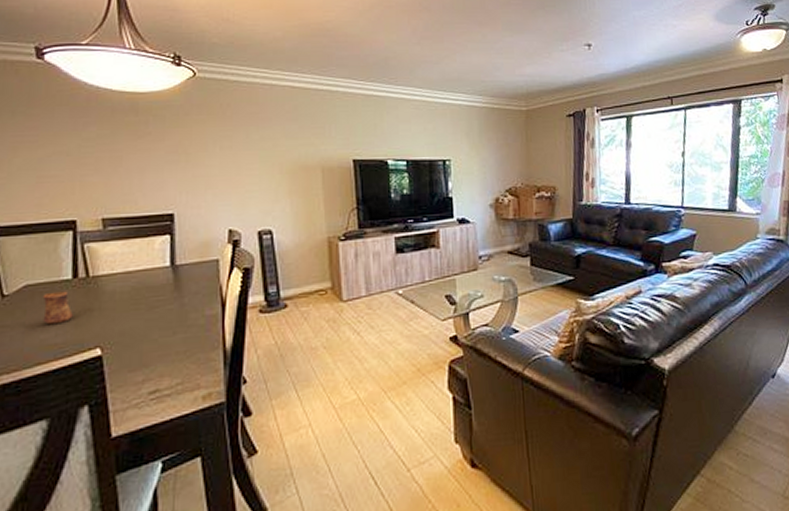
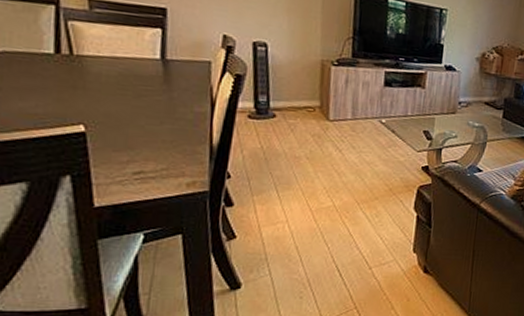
cup: present [42,291,73,325] -> none [21,63,55,96]

